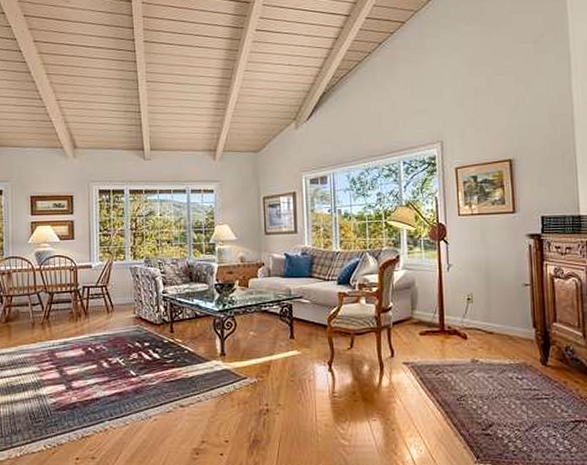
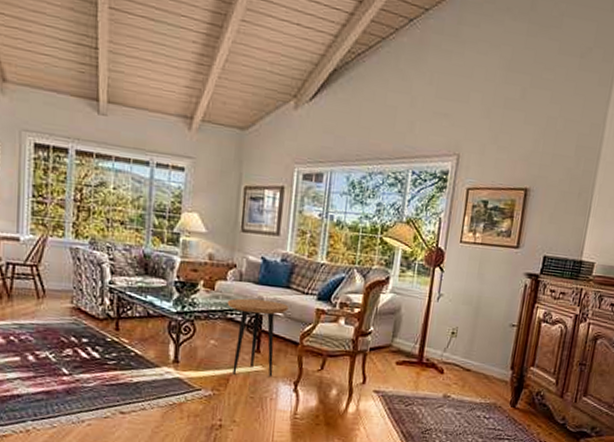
side table: none [260,290,314,361] -> present [227,298,289,376]

